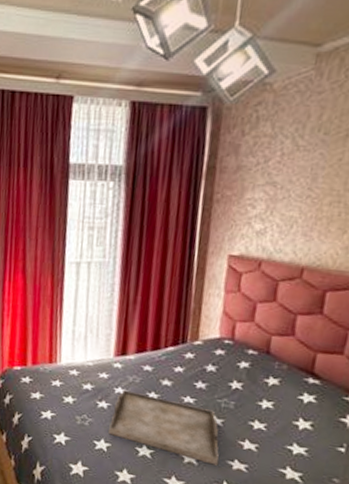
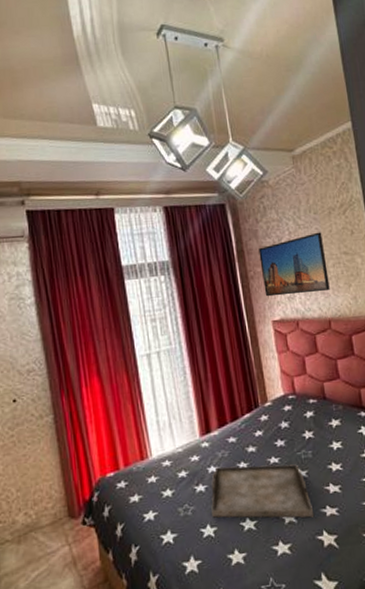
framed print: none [228,158,327,234] -> present [258,232,330,297]

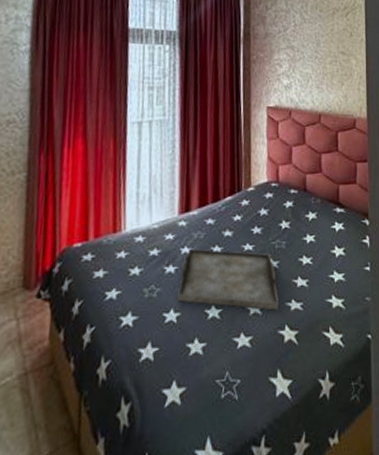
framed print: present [258,232,330,297] -> none [263,29,325,86]

